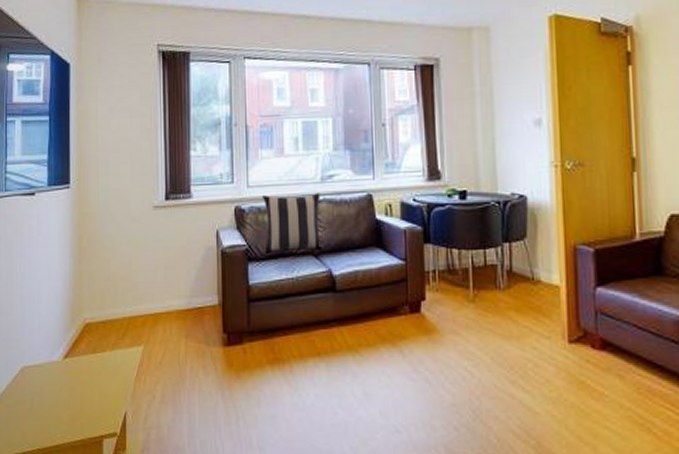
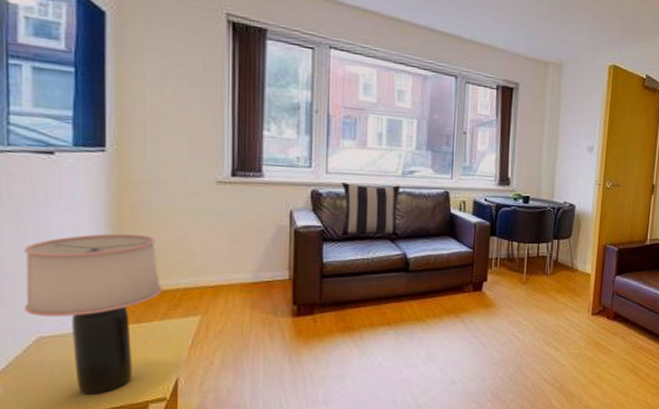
table lamp: none [13,264,112,426] -> present [23,233,162,394]

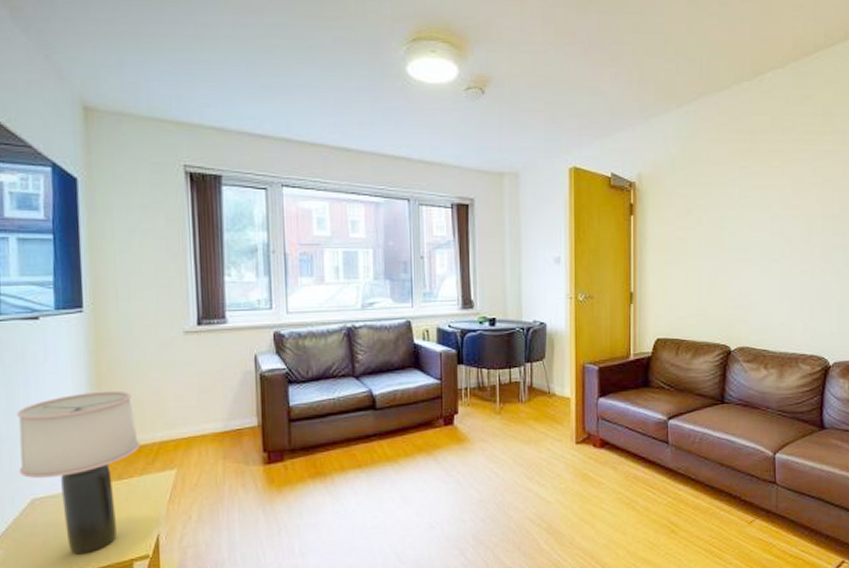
pillow: present [341,182,401,237] -> none [302,319,364,378]

